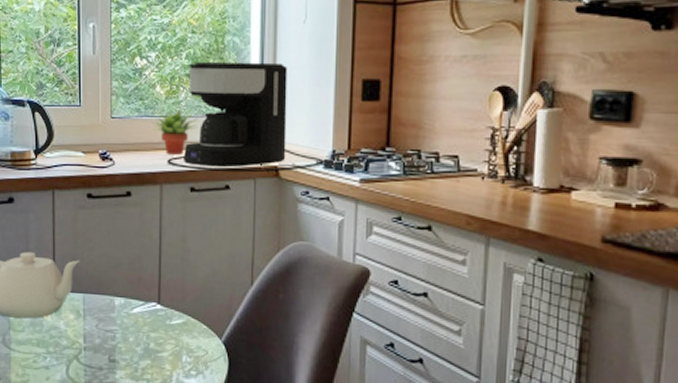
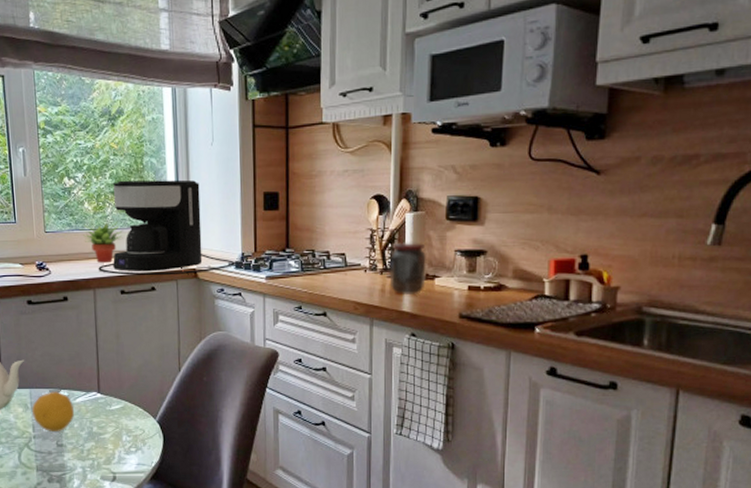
fruit: none [83,298,131,345] -> present [31,391,75,431]
jar: none [513,145,563,211] -> present [389,242,427,296]

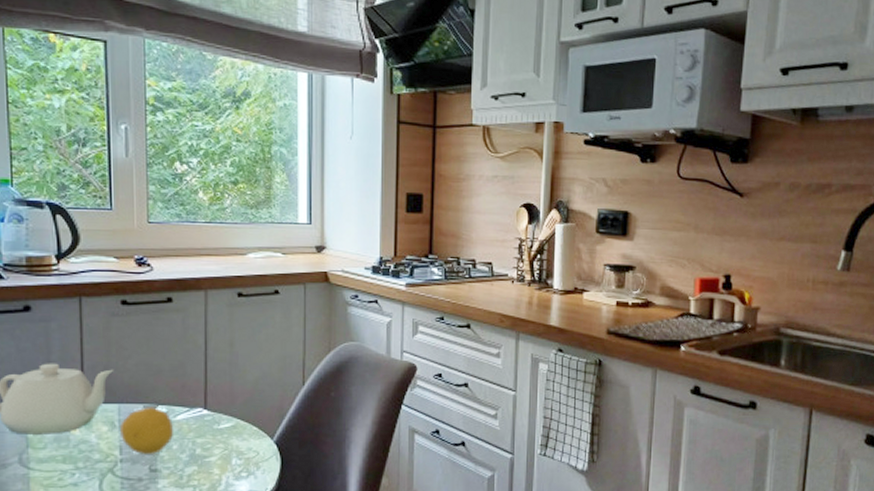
succulent plant: present [78,220,123,263] -> none [189,214,243,261]
coffee maker: present [98,180,235,276] -> none [212,169,372,278]
jar: present [389,242,427,296] -> none [537,253,576,310]

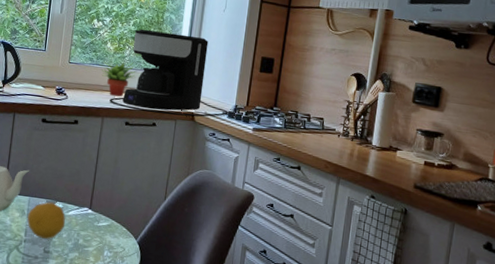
succulent plant: none [189,214,243,261] -> present [98,60,136,97]
coffee maker: none [212,169,372,278] -> present [109,28,229,117]

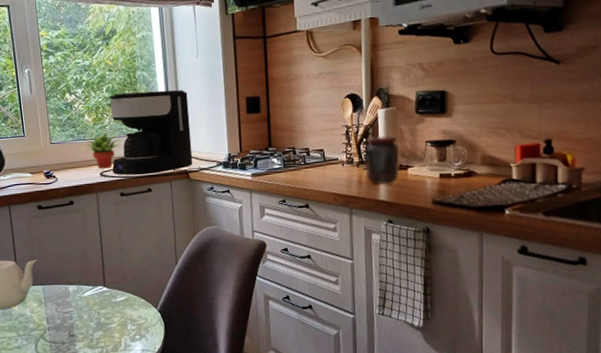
fruit: present [27,201,66,239] -> none [45,286,84,323]
jar: none [358,115,393,163] -> present [365,135,400,186]

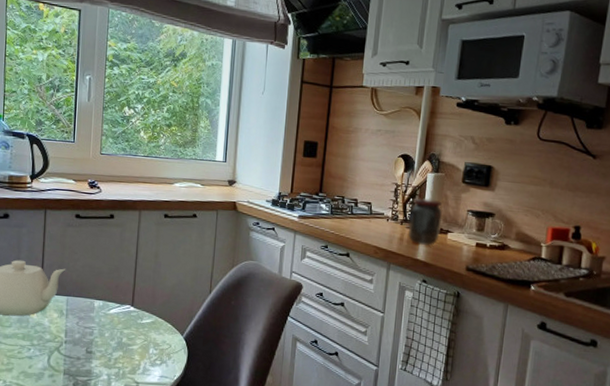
succulent plant: present [80,130,121,169] -> none [132,150,173,188]
coffee maker: present [99,90,223,179] -> none [146,115,272,206]

